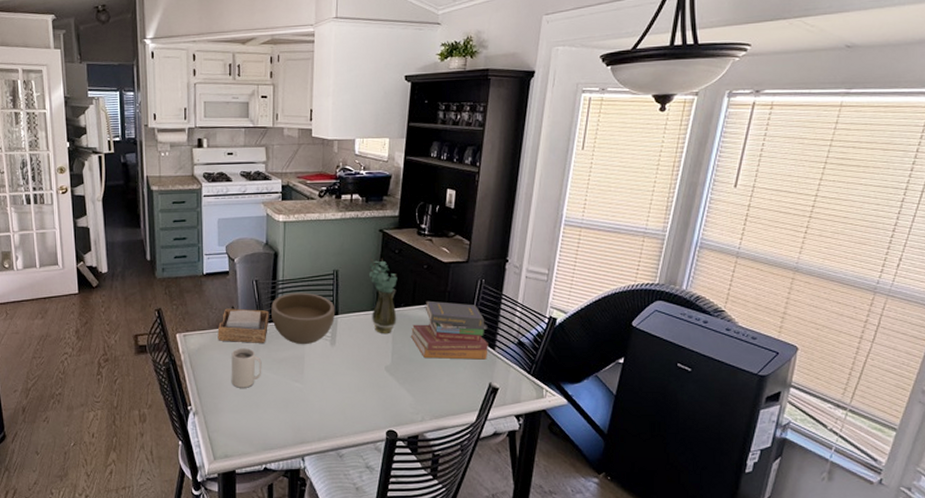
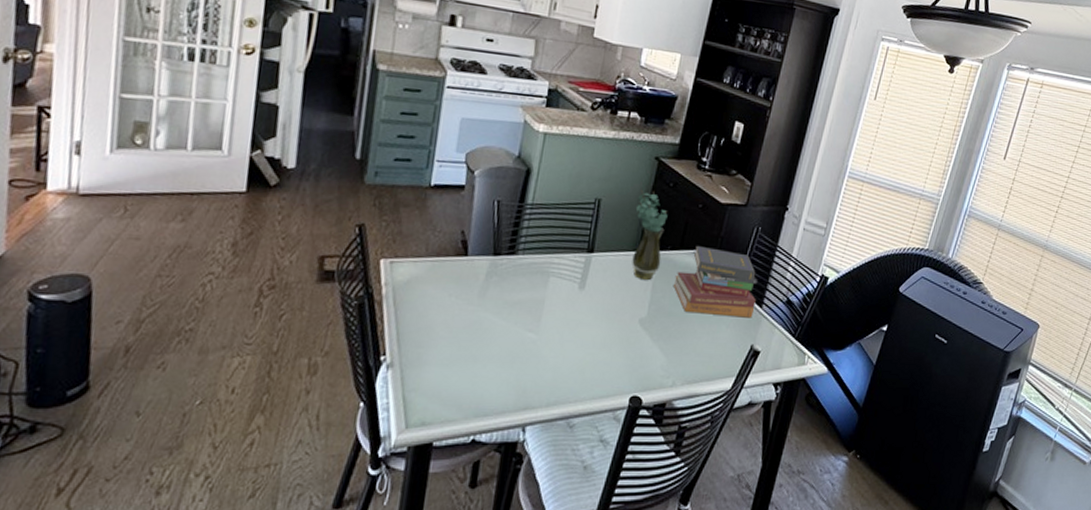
napkin holder: present [217,308,269,344] -> none [436,232,509,282]
mug: present [231,348,262,388] -> none [445,284,490,336]
bowl: present [271,292,336,345] -> none [510,220,591,287]

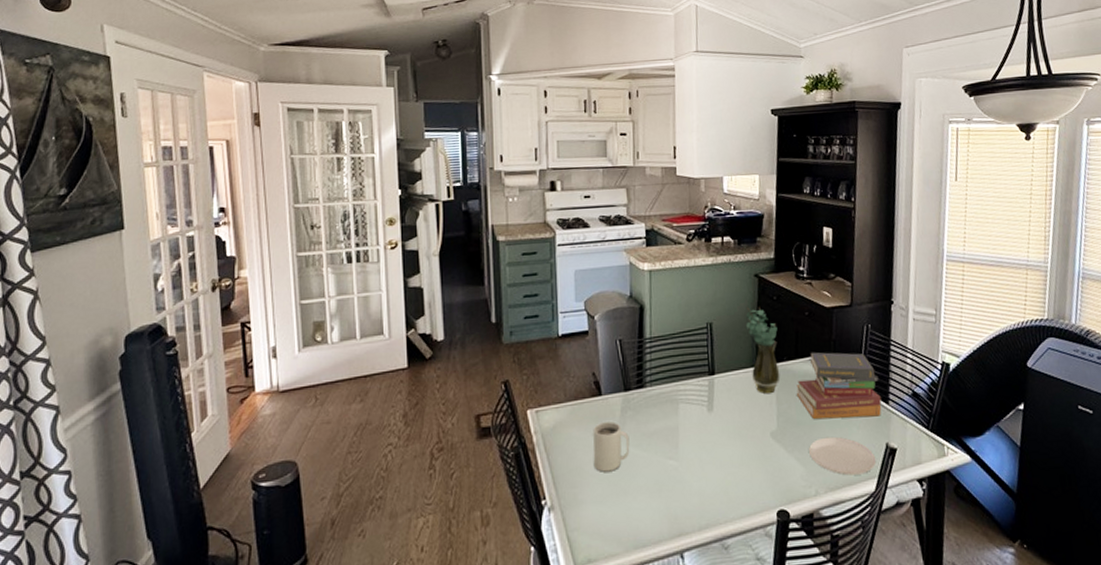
mug: none [445,284,490,336] -> present [593,422,630,472]
plate: none [674,331,739,372] -> present [809,436,877,476]

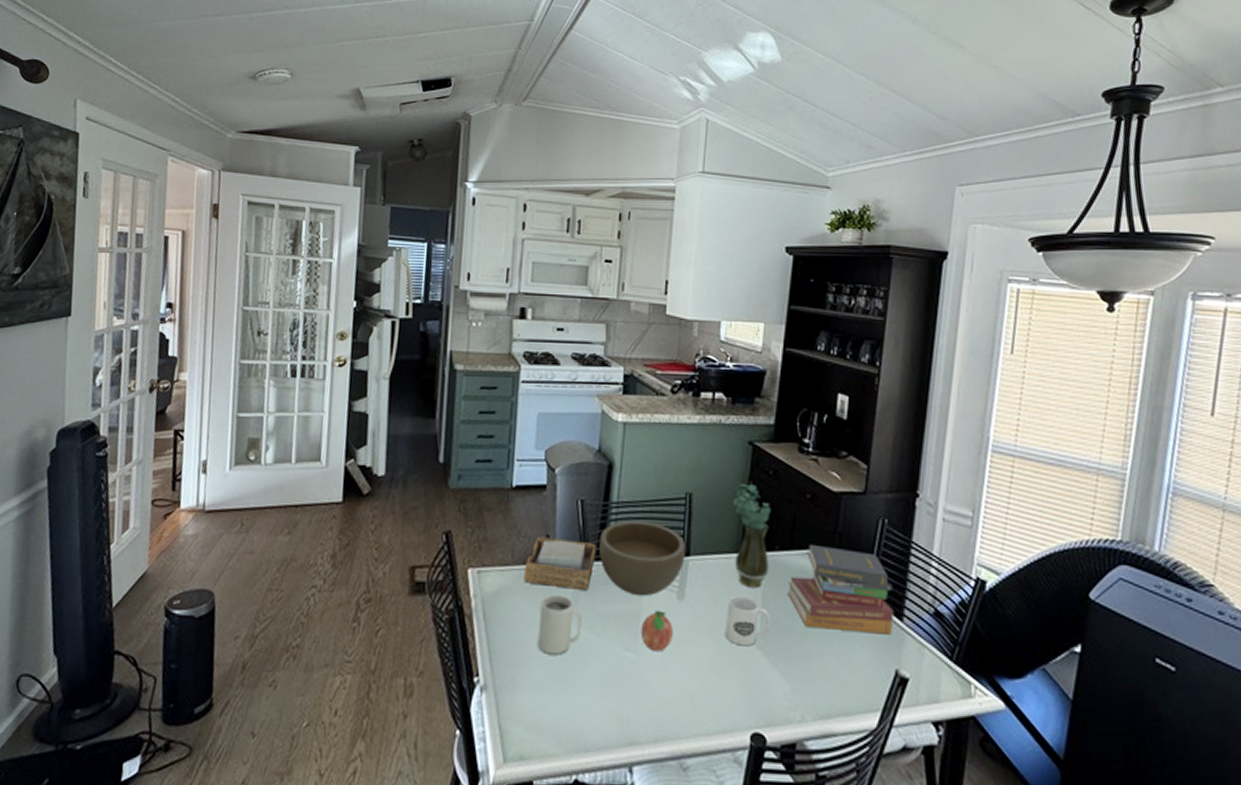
napkin holder: none [576,374,636,416] -> present [524,536,596,592]
bowl: none [638,350,712,414] -> present [599,520,686,597]
fruit: none [679,422,707,457] -> present [640,610,673,652]
mug: none [748,401,785,442] -> present [724,595,769,647]
plate: present [809,436,877,476] -> none [798,651,882,705]

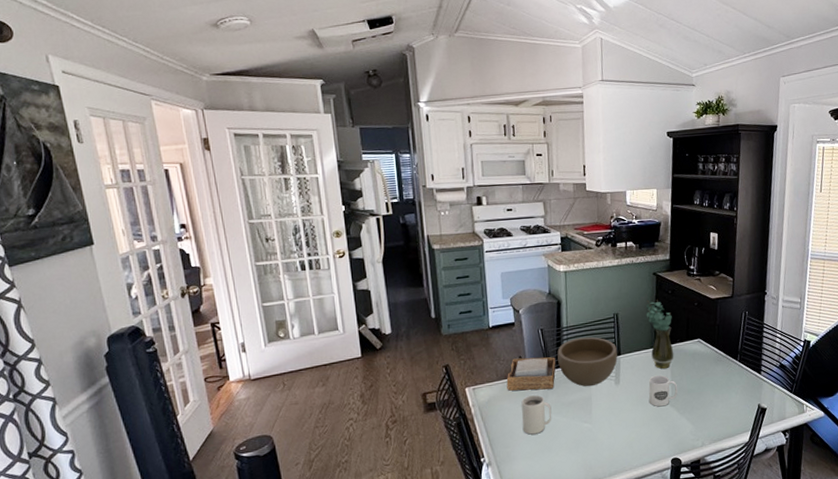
fruit: present [640,610,673,652] -> none [592,393,615,421]
books: present [787,544,894,635] -> none [687,334,756,388]

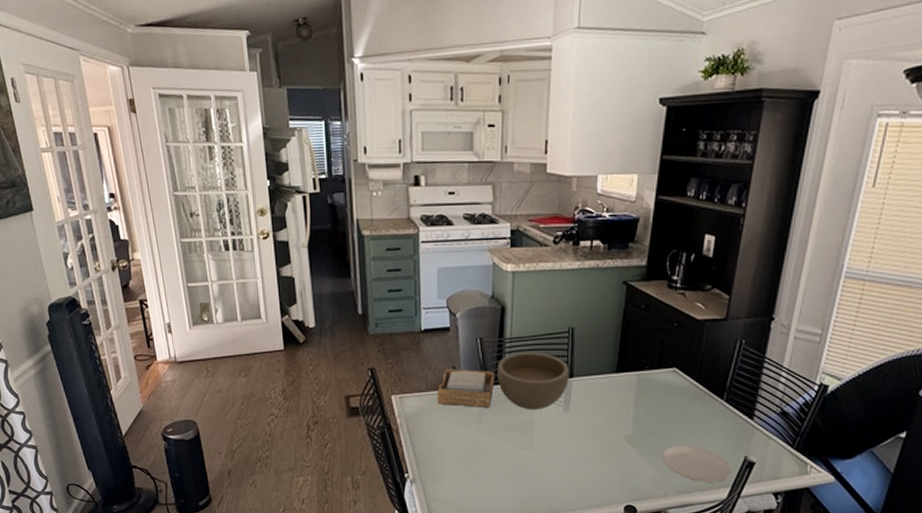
mug: present [521,395,552,435] -> none [451,412,486,456]
vase: present [646,300,674,369] -> none [609,314,642,400]
mug: present [648,375,678,407] -> none [603,406,640,444]
plate: none [697,400,750,430] -> present [663,445,732,482]

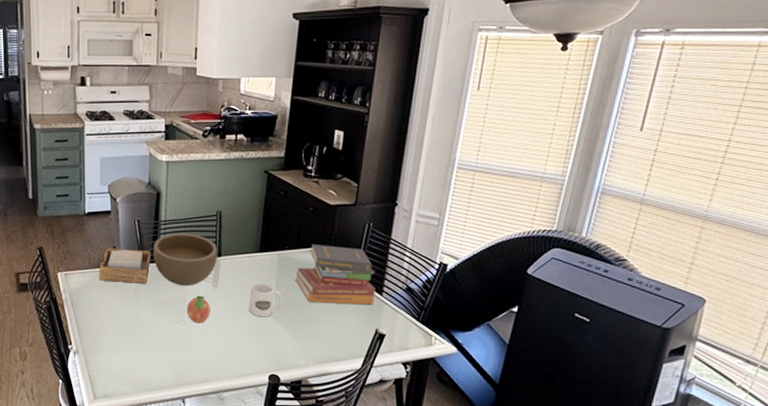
fruit: none [534,420,561,451] -> present [186,295,210,324]
mug: none [603,406,640,444] -> present [248,282,282,317]
books: none [655,363,746,431] -> present [294,244,375,305]
plate: present [663,445,732,482] -> none [303,318,365,353]

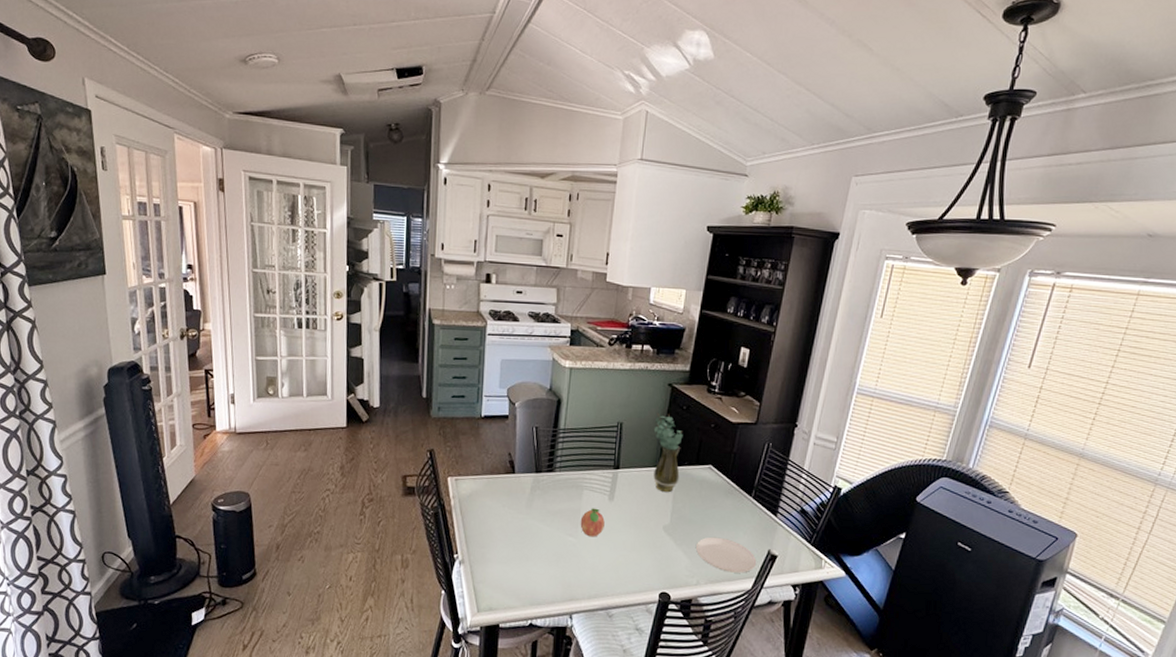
napkin holder: present [99,248,151,285] -> none [491,454,547,494]
bowl: present [153,233,218,287] -> none [549,443,617,498]
mug: present [248,282,282,317] -> none [643,497,678,534]
vase: none [252,199,282,277] -> present [653,412,683,493]
books: present [294,244,375,305] -> none [691,461,771,526]
plate: none [303,318,365,353] -> present [696,537,757,573]

